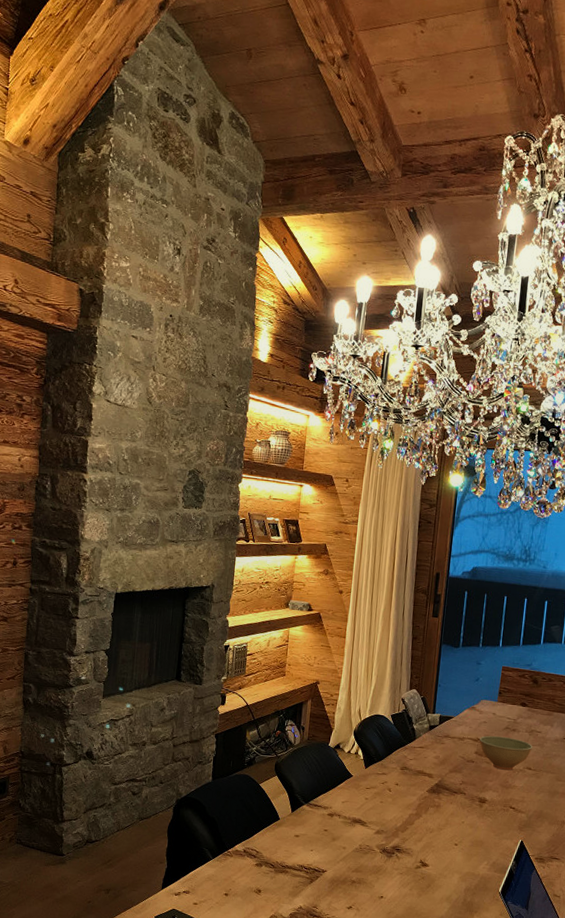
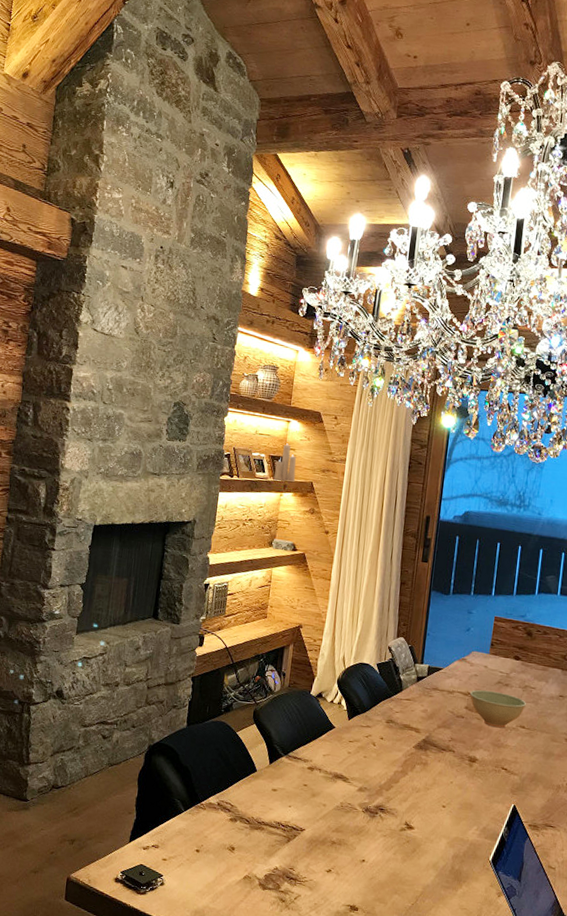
candle: none [288,507,310,545] -> present [273,443,296,483]

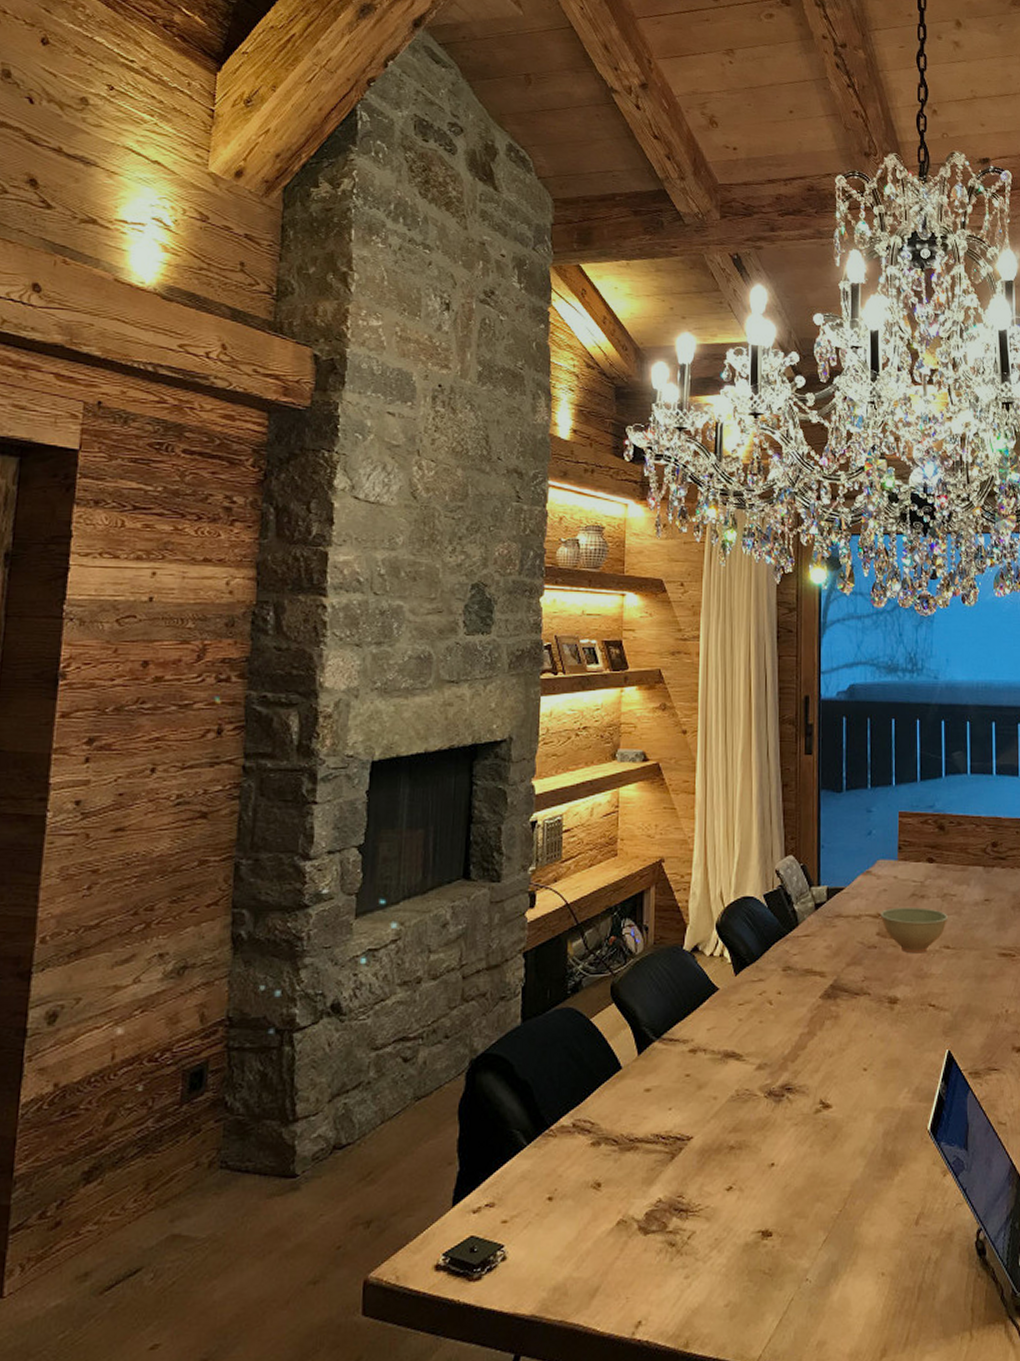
candle: present [273,443,296,483] -> none [610,623,639,673]

